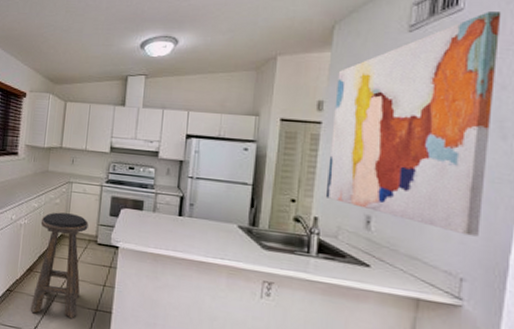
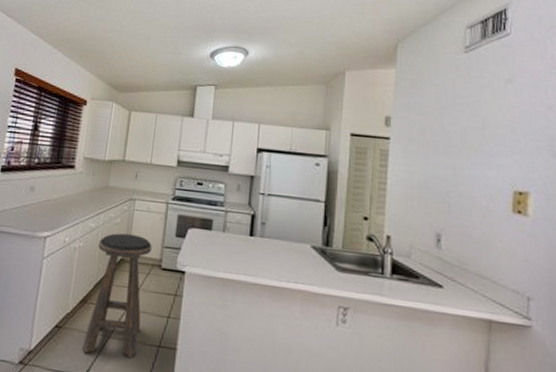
wall art: present [325,12,502,237] -> none [396,37,543,254]

